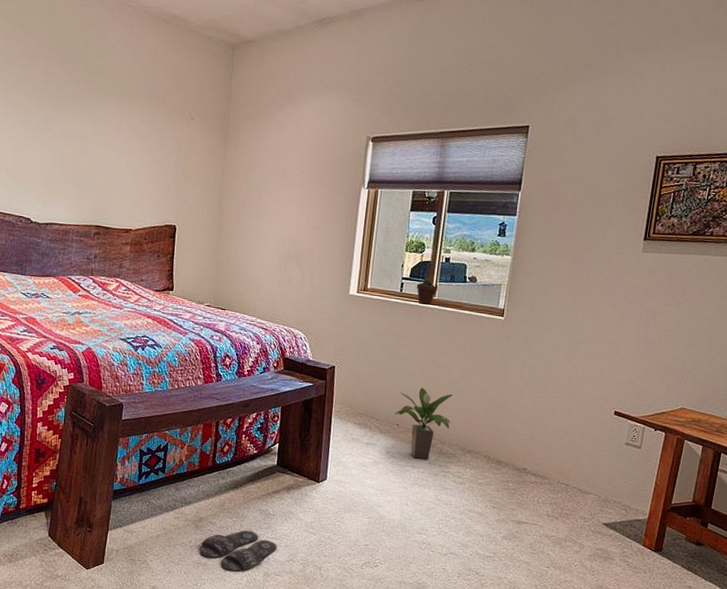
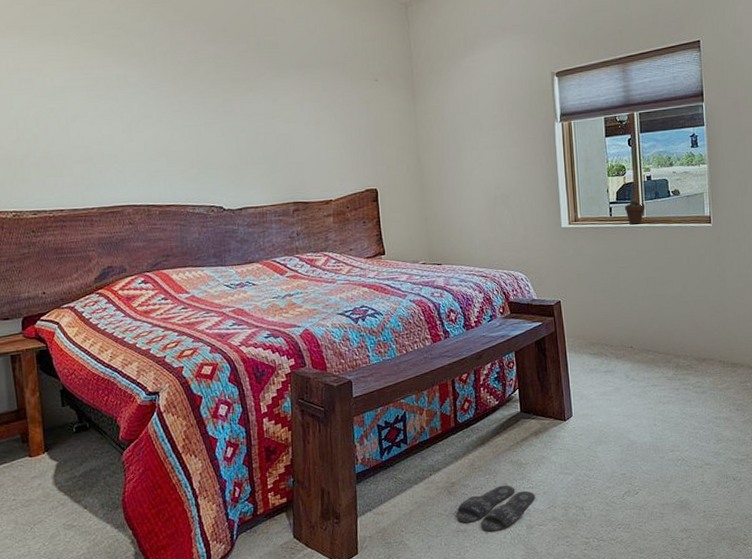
potted plant: present [394,387,453,460] -> none [626,305,681,377]

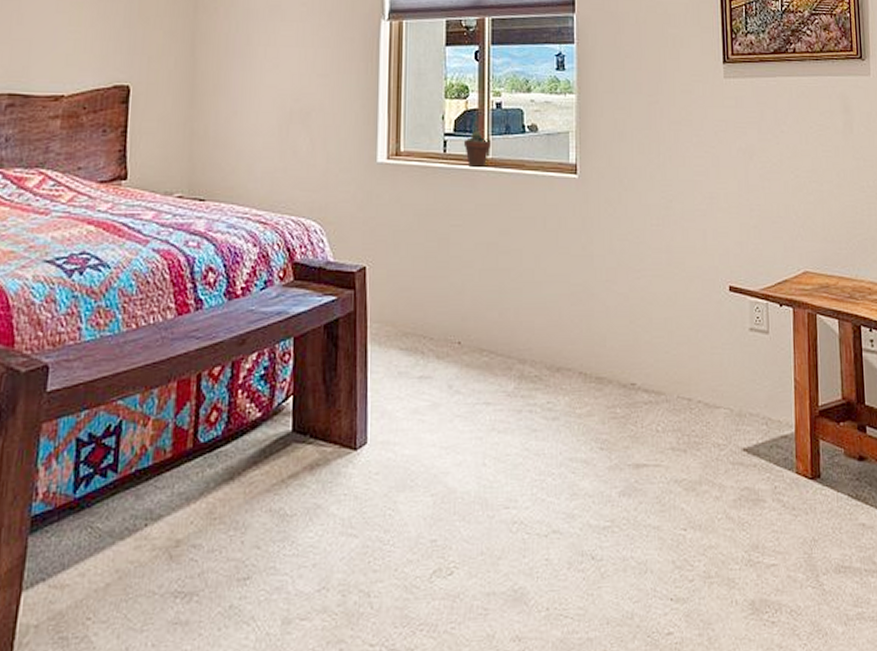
slippers: present [457,485,535,532] -> none [177,548,300,627]

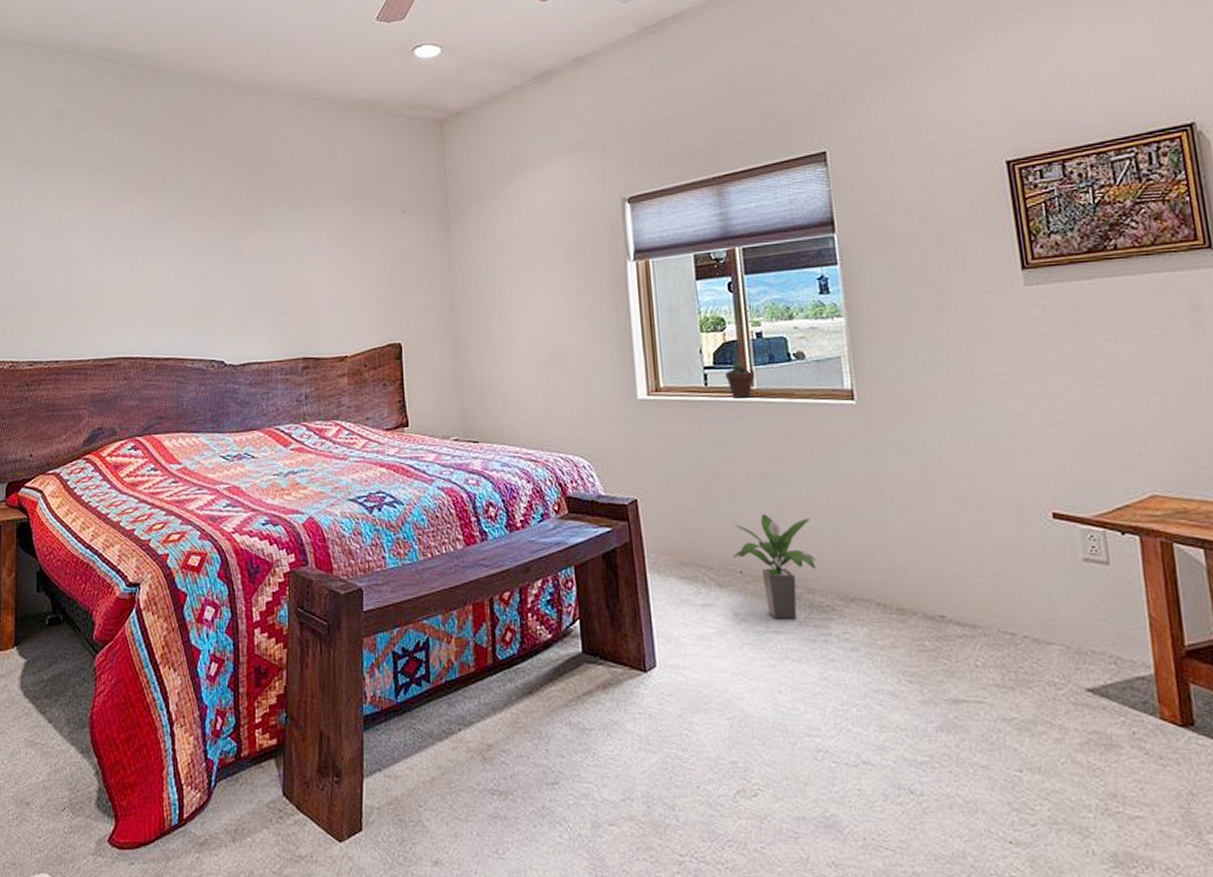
potted plant: none [453,283,529,390] -> present [733,513,816,619]

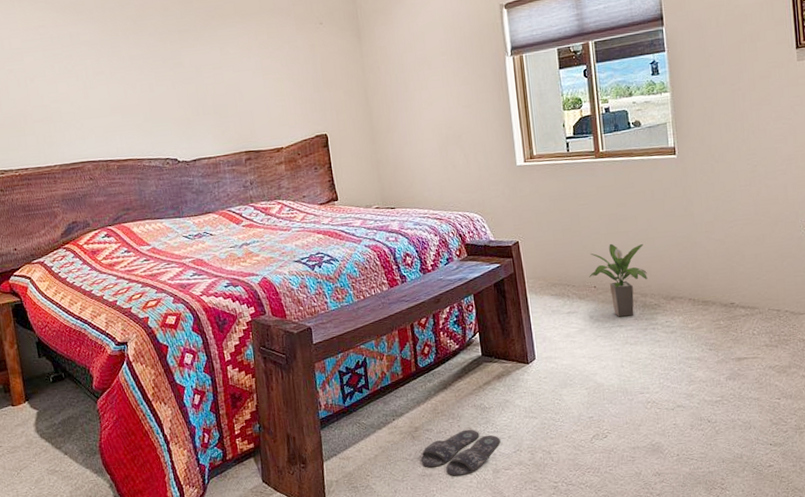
slippers: none [494,757,604,825] -> present [421,429,501,476]
succulent plant: present [724,353,756,398] -> none [582,125,605,160]

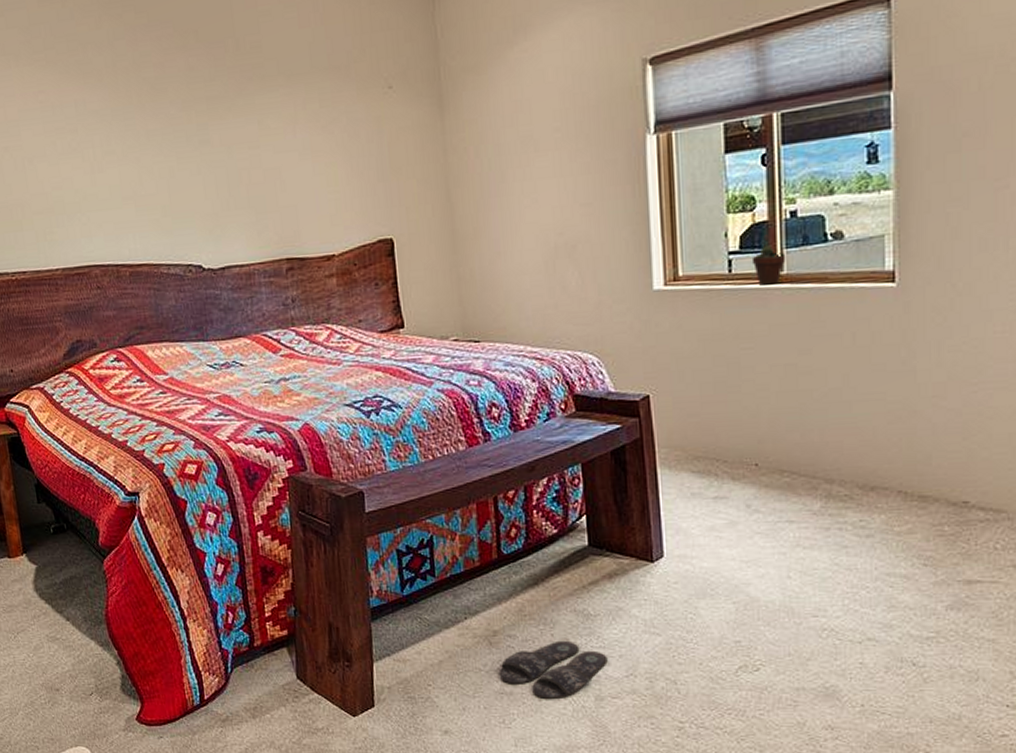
succulent plant: none [582,125,605,160] -> present [751,235,786,285]
potted plant: present [589,243,648,317] -> none [749,405,837,509]

